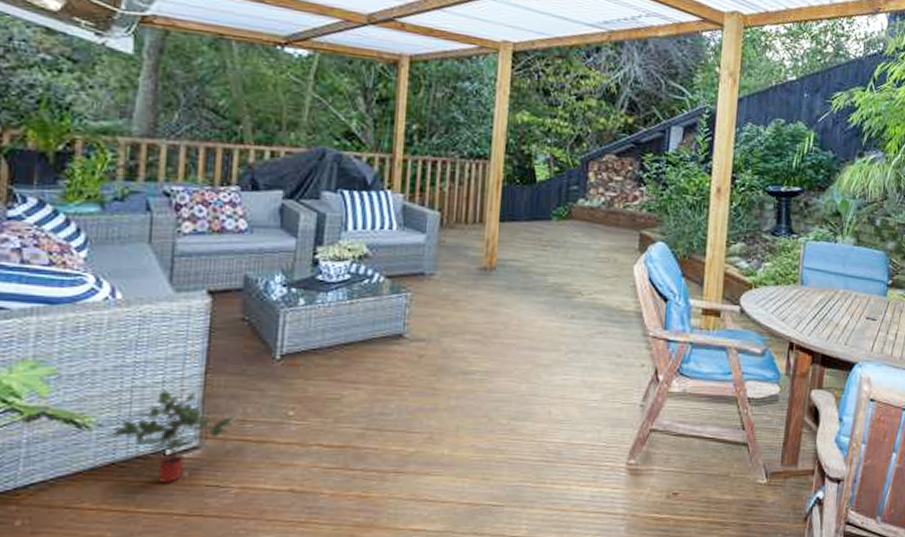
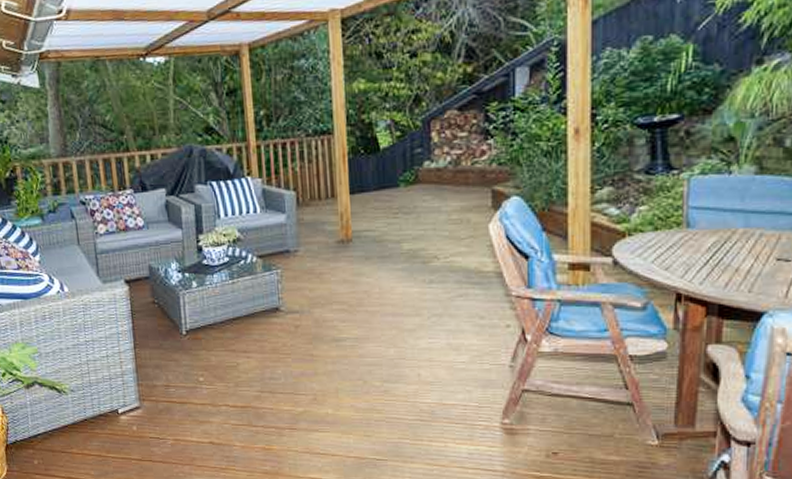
potted plant: present [110,390,237,484] -> none [80,362,163,436]

